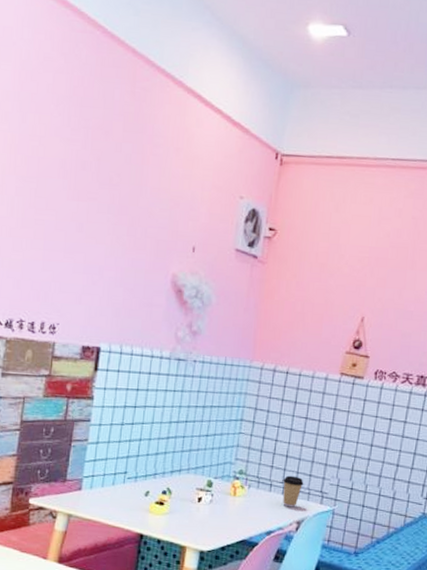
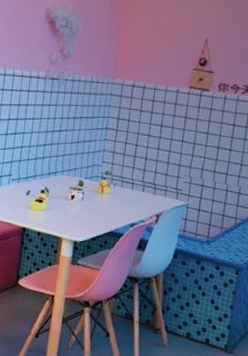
coffee cup: present [283,475,304,508] -> none [143,175,161,203]

